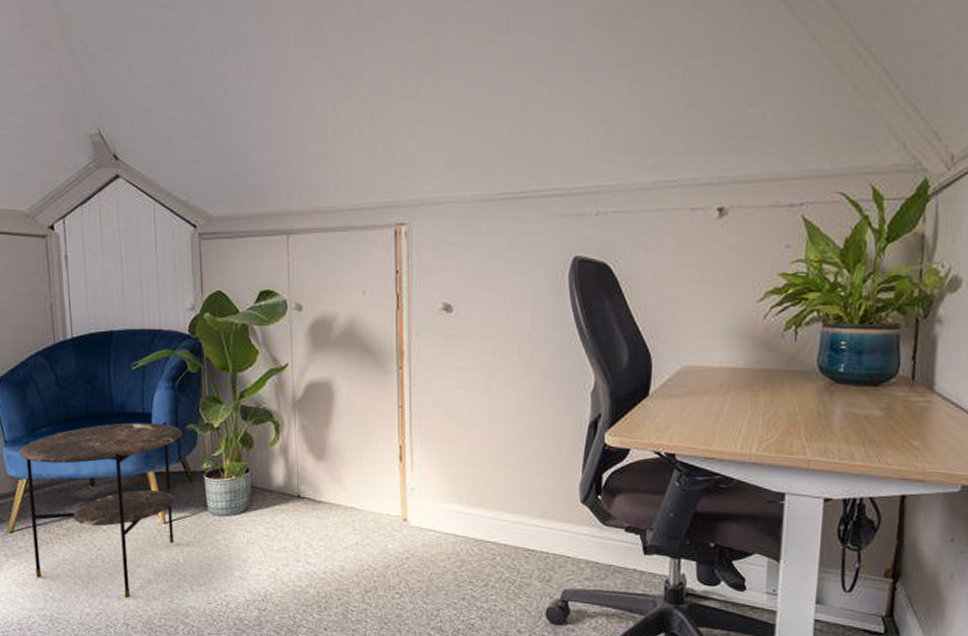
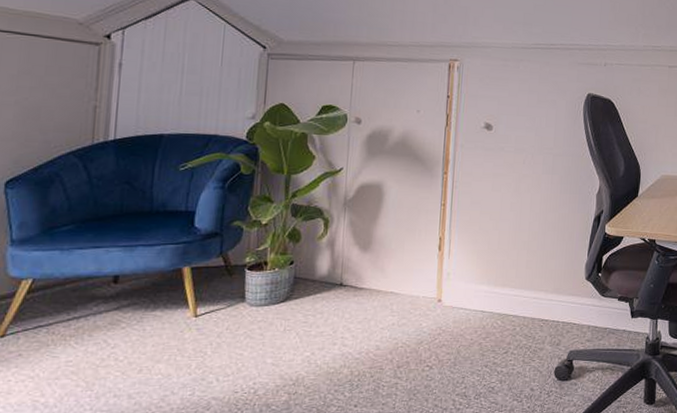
side table: present [19,421,182,599] -> none [26,218,227,397]

